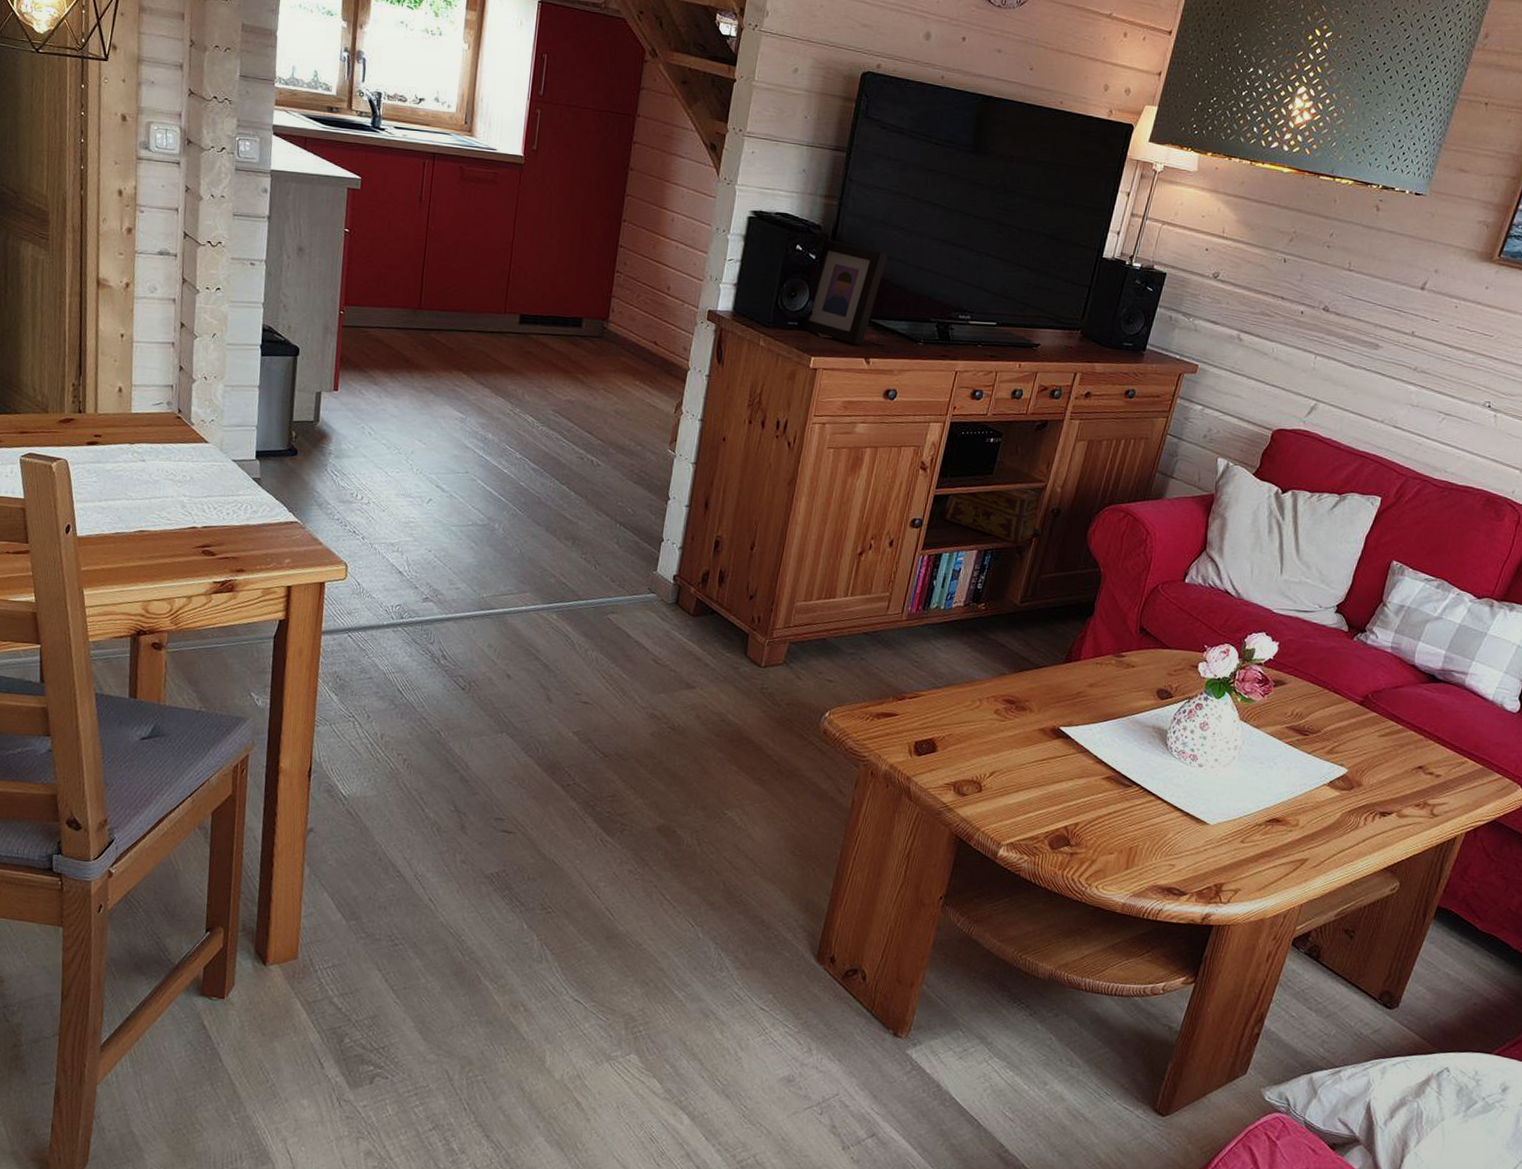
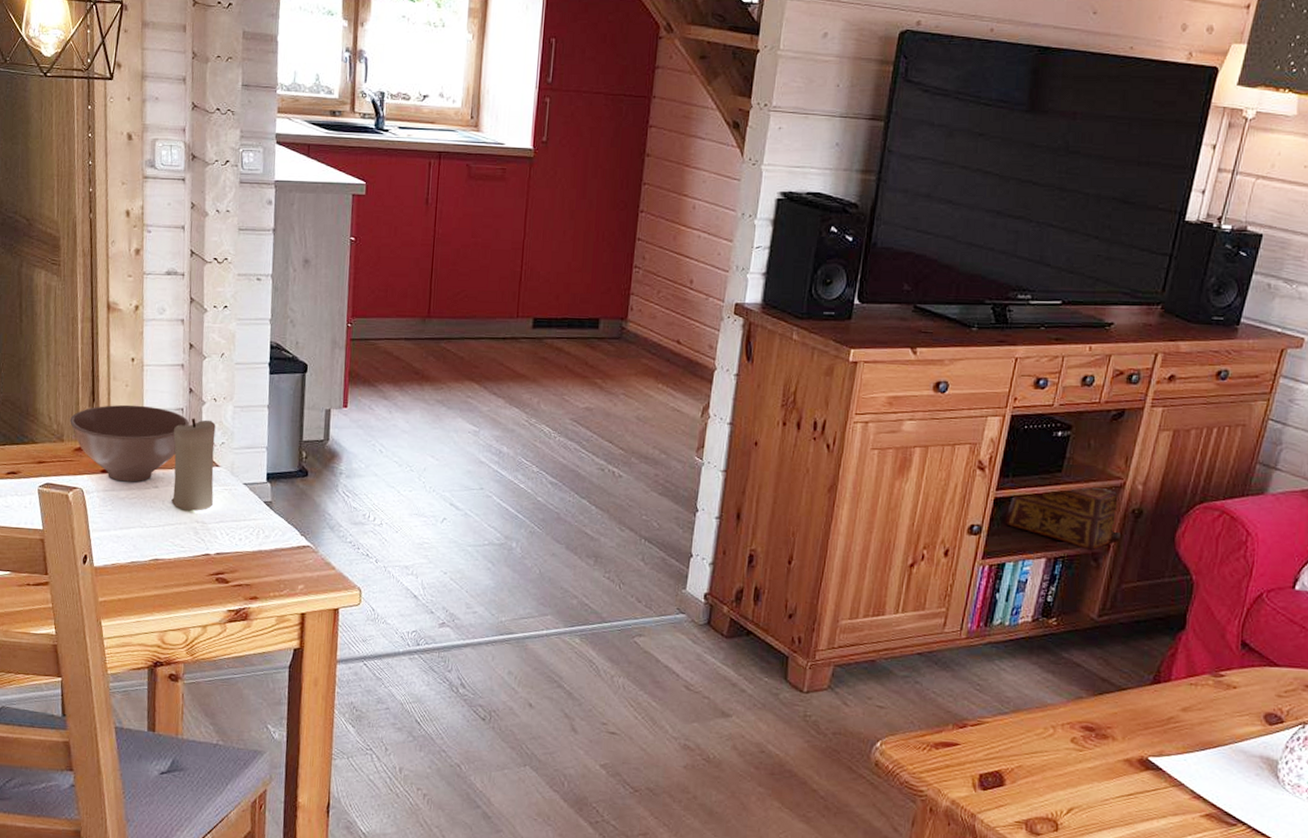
bowl: none [55,379,179,456] -> present [70,404,190,482]
candle: none [158,395,206,486] -> present [171,418,216,511]
picture frame: present [796,238,888,345] -> none [833,217,935,334]

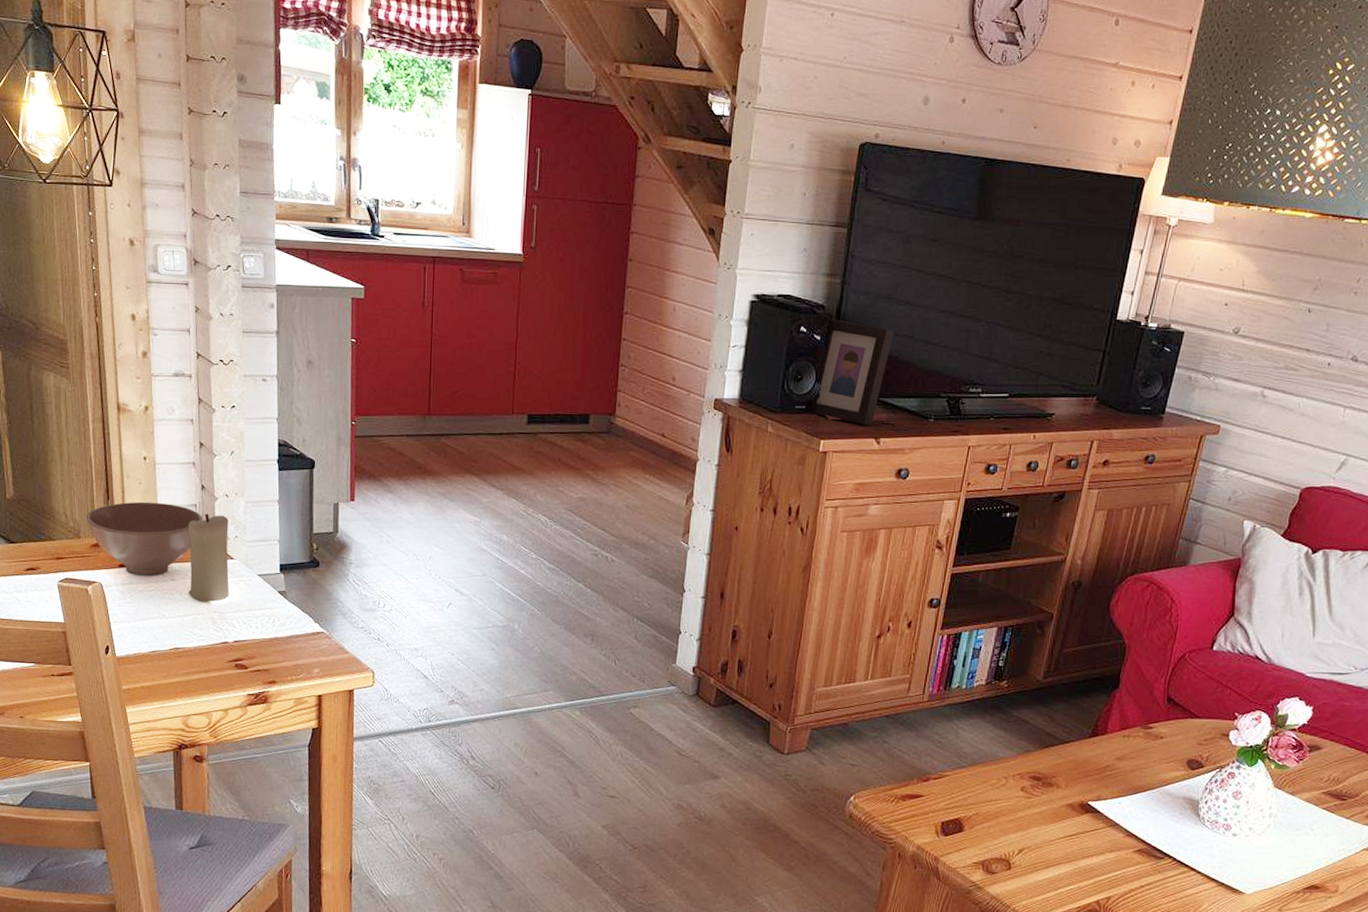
picture frame: none [833,217,935,334] -> present [804,318,895,425]
decorative box: present [1004,486,1120,551] -> none [960,561,1062,620]

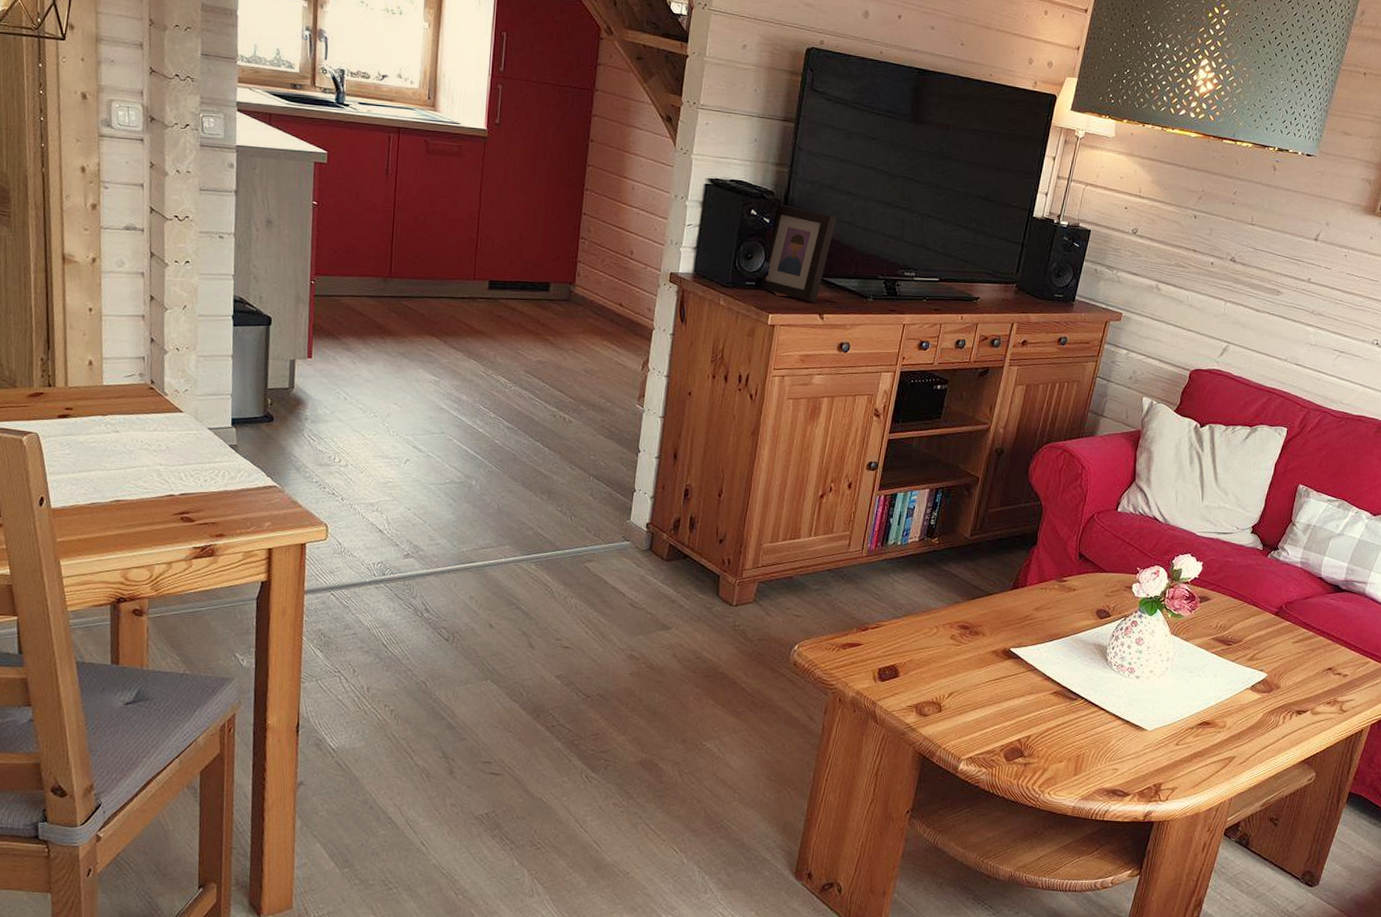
bowl: present [86,501,203,576] -> none [23,352,152,427]
candle: present [188,513,230,602] -> none [133,366,179,455]

